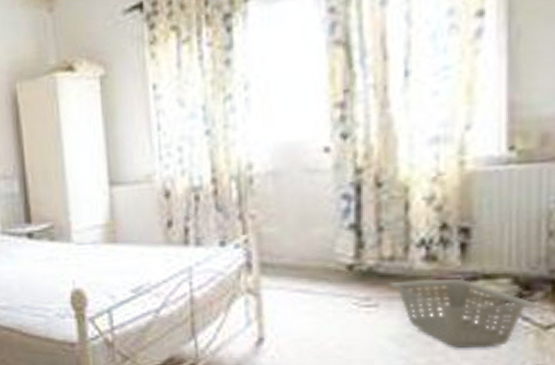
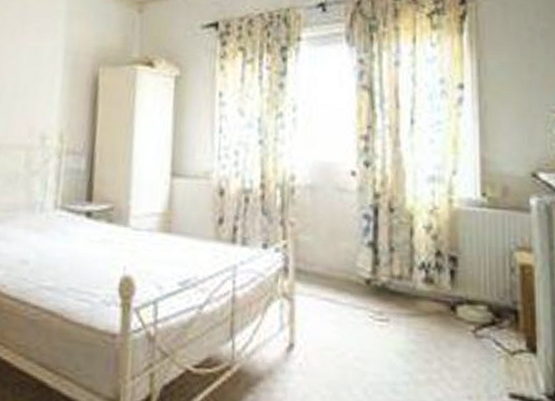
laundry basket: present [389,278,536,348] -> none [398,299,504,368]

